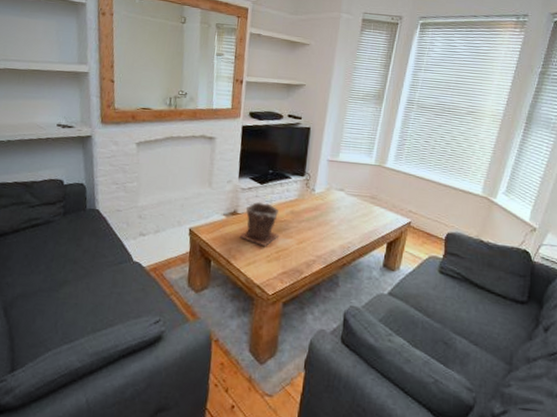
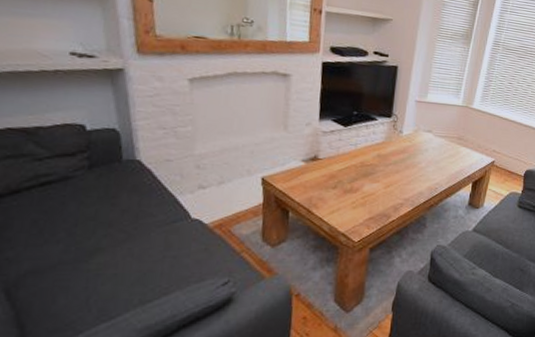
plant pot: present [240,201,280,247] -> none [322,145,366,193]

